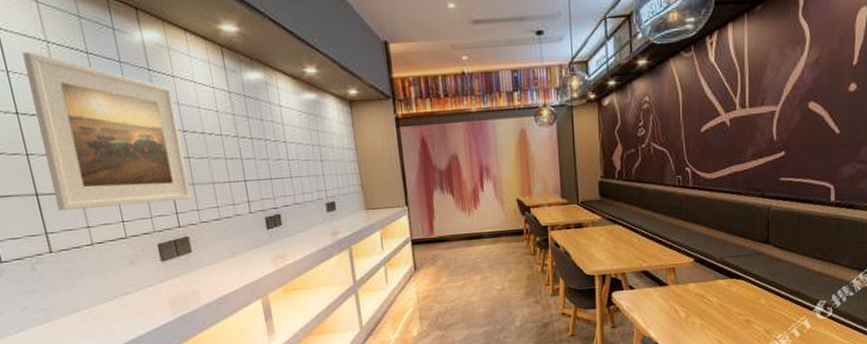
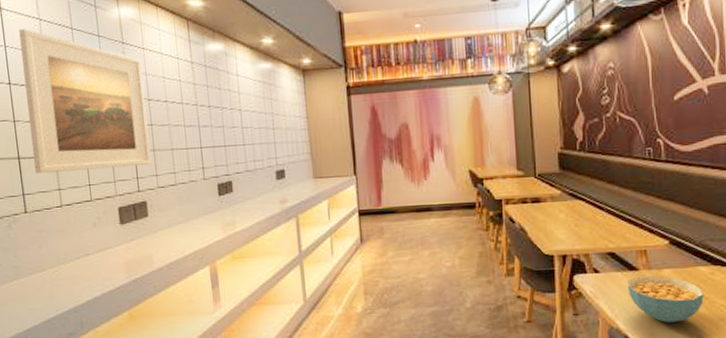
cereal bowl: none [658,289,721,330] -> present [627,275,704,322]

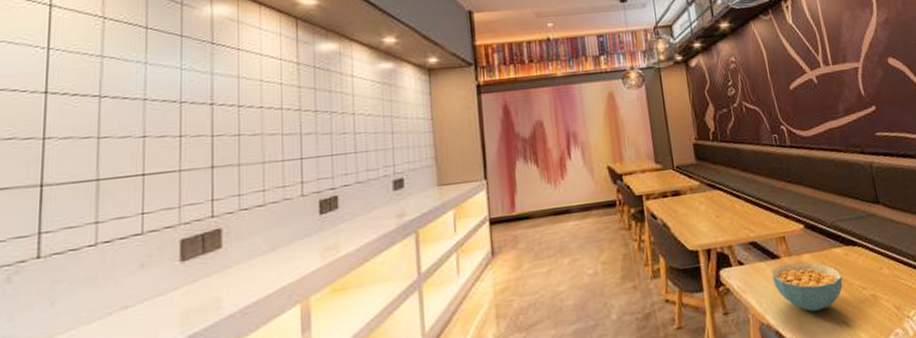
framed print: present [19,29,152,174] -> none [63,28,235,205]

